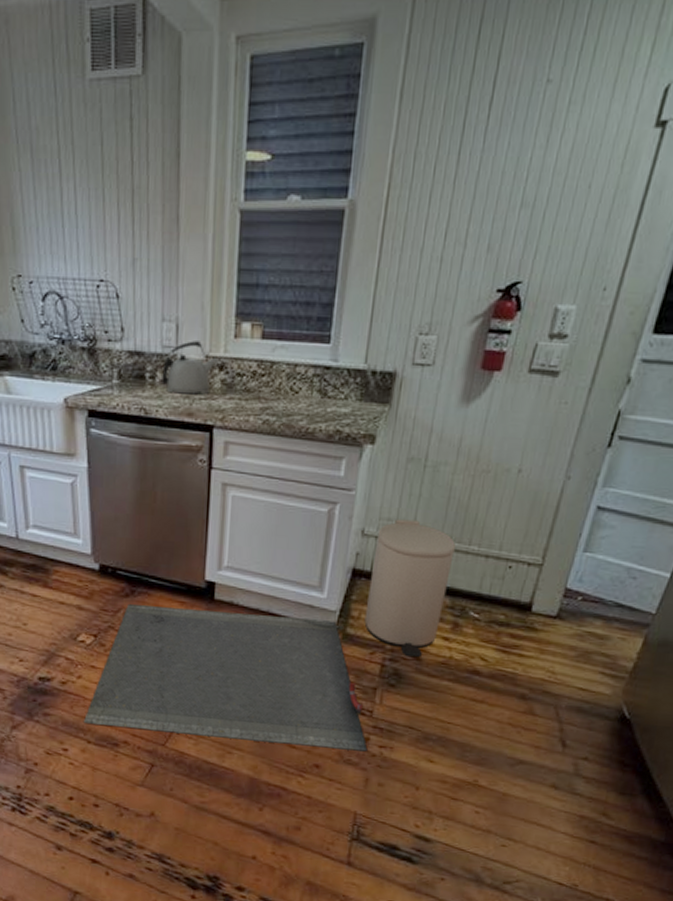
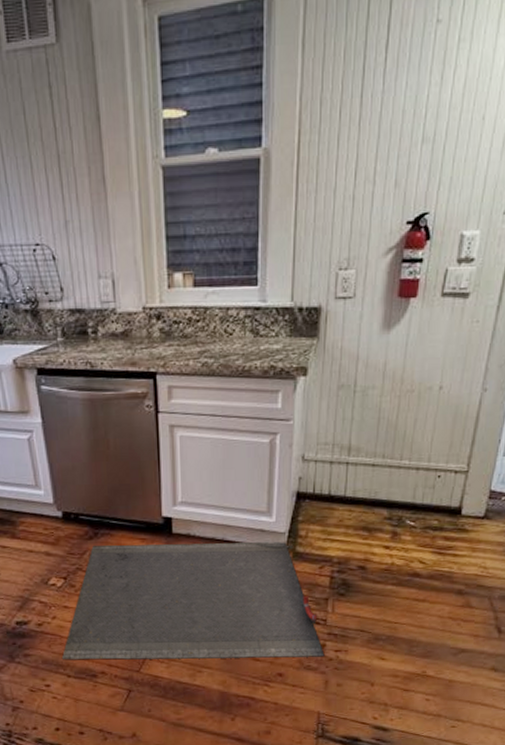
kettle: present [162,341,219,395] -> none [103,294,155,346]
pedal bin: present [364,519,455,658] -> none [312,442,388,568]

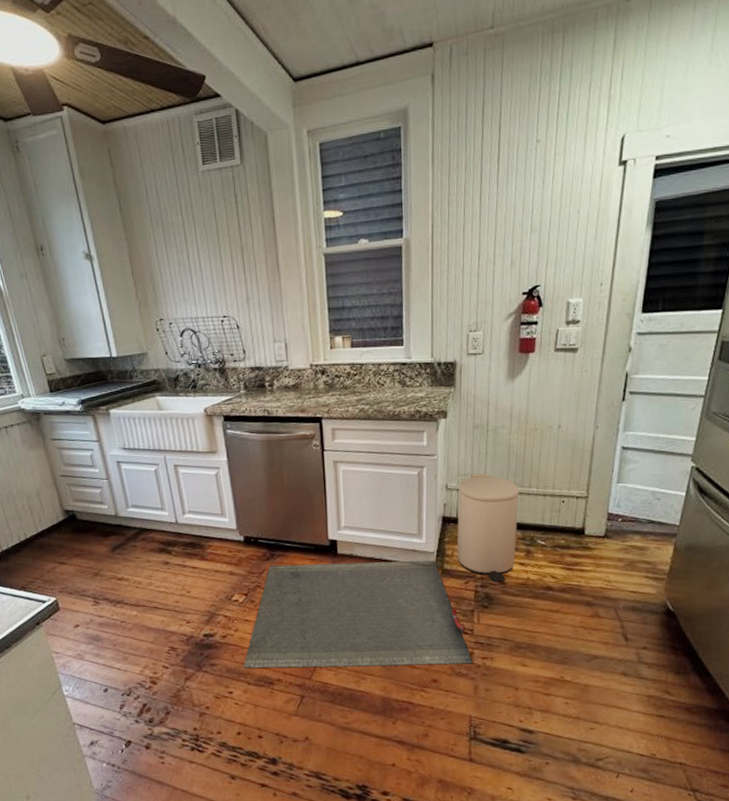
pedal bin: none [312,442,388,568] -> present [456,473,519,582]

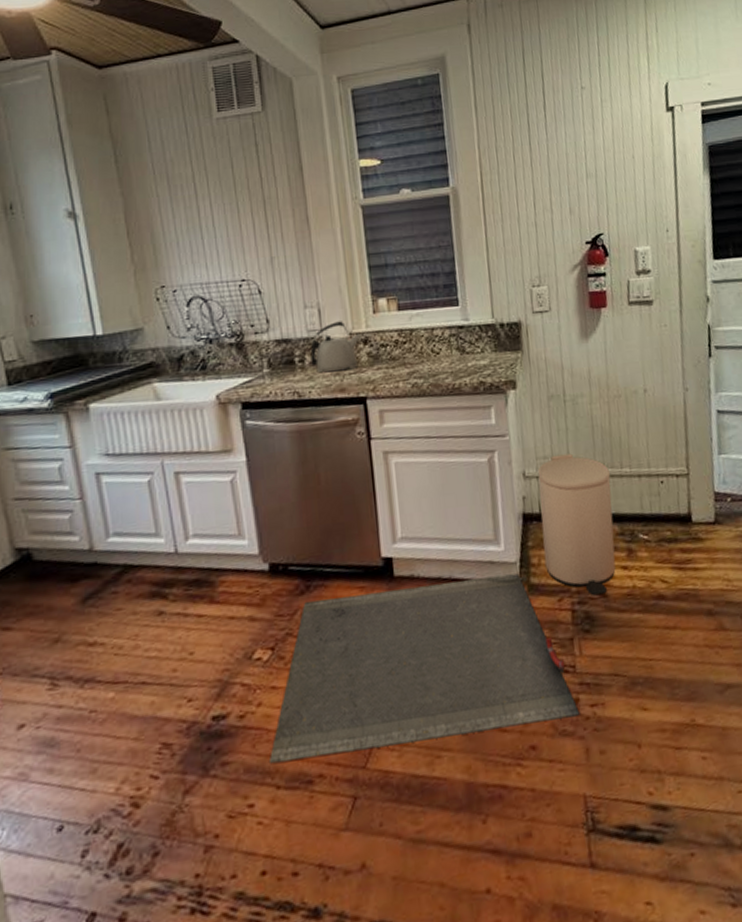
kettle: none [278,354,320,396] -> present [310,321,362,373]

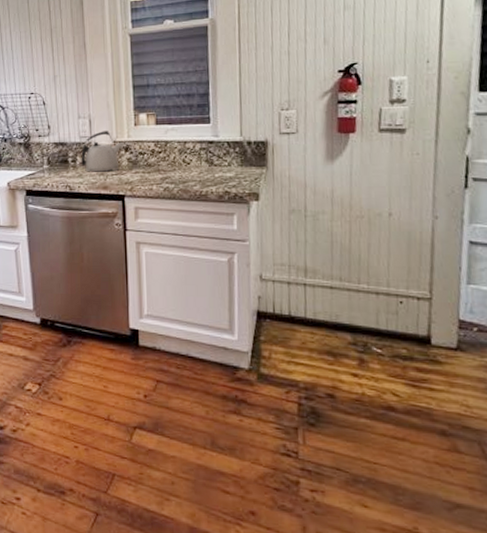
door mat: present [268,573,580,763] -> none [32,353,300,497]
pedal bin: present [537,453,616,596] -> none [274,264,347,396]

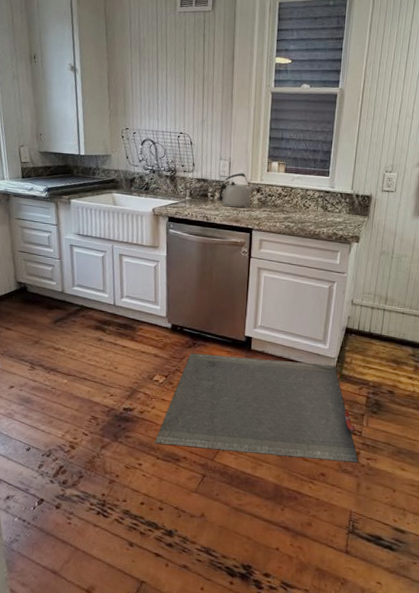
door mat: none [32,353,300,497] -> present [154,353,359,463]

